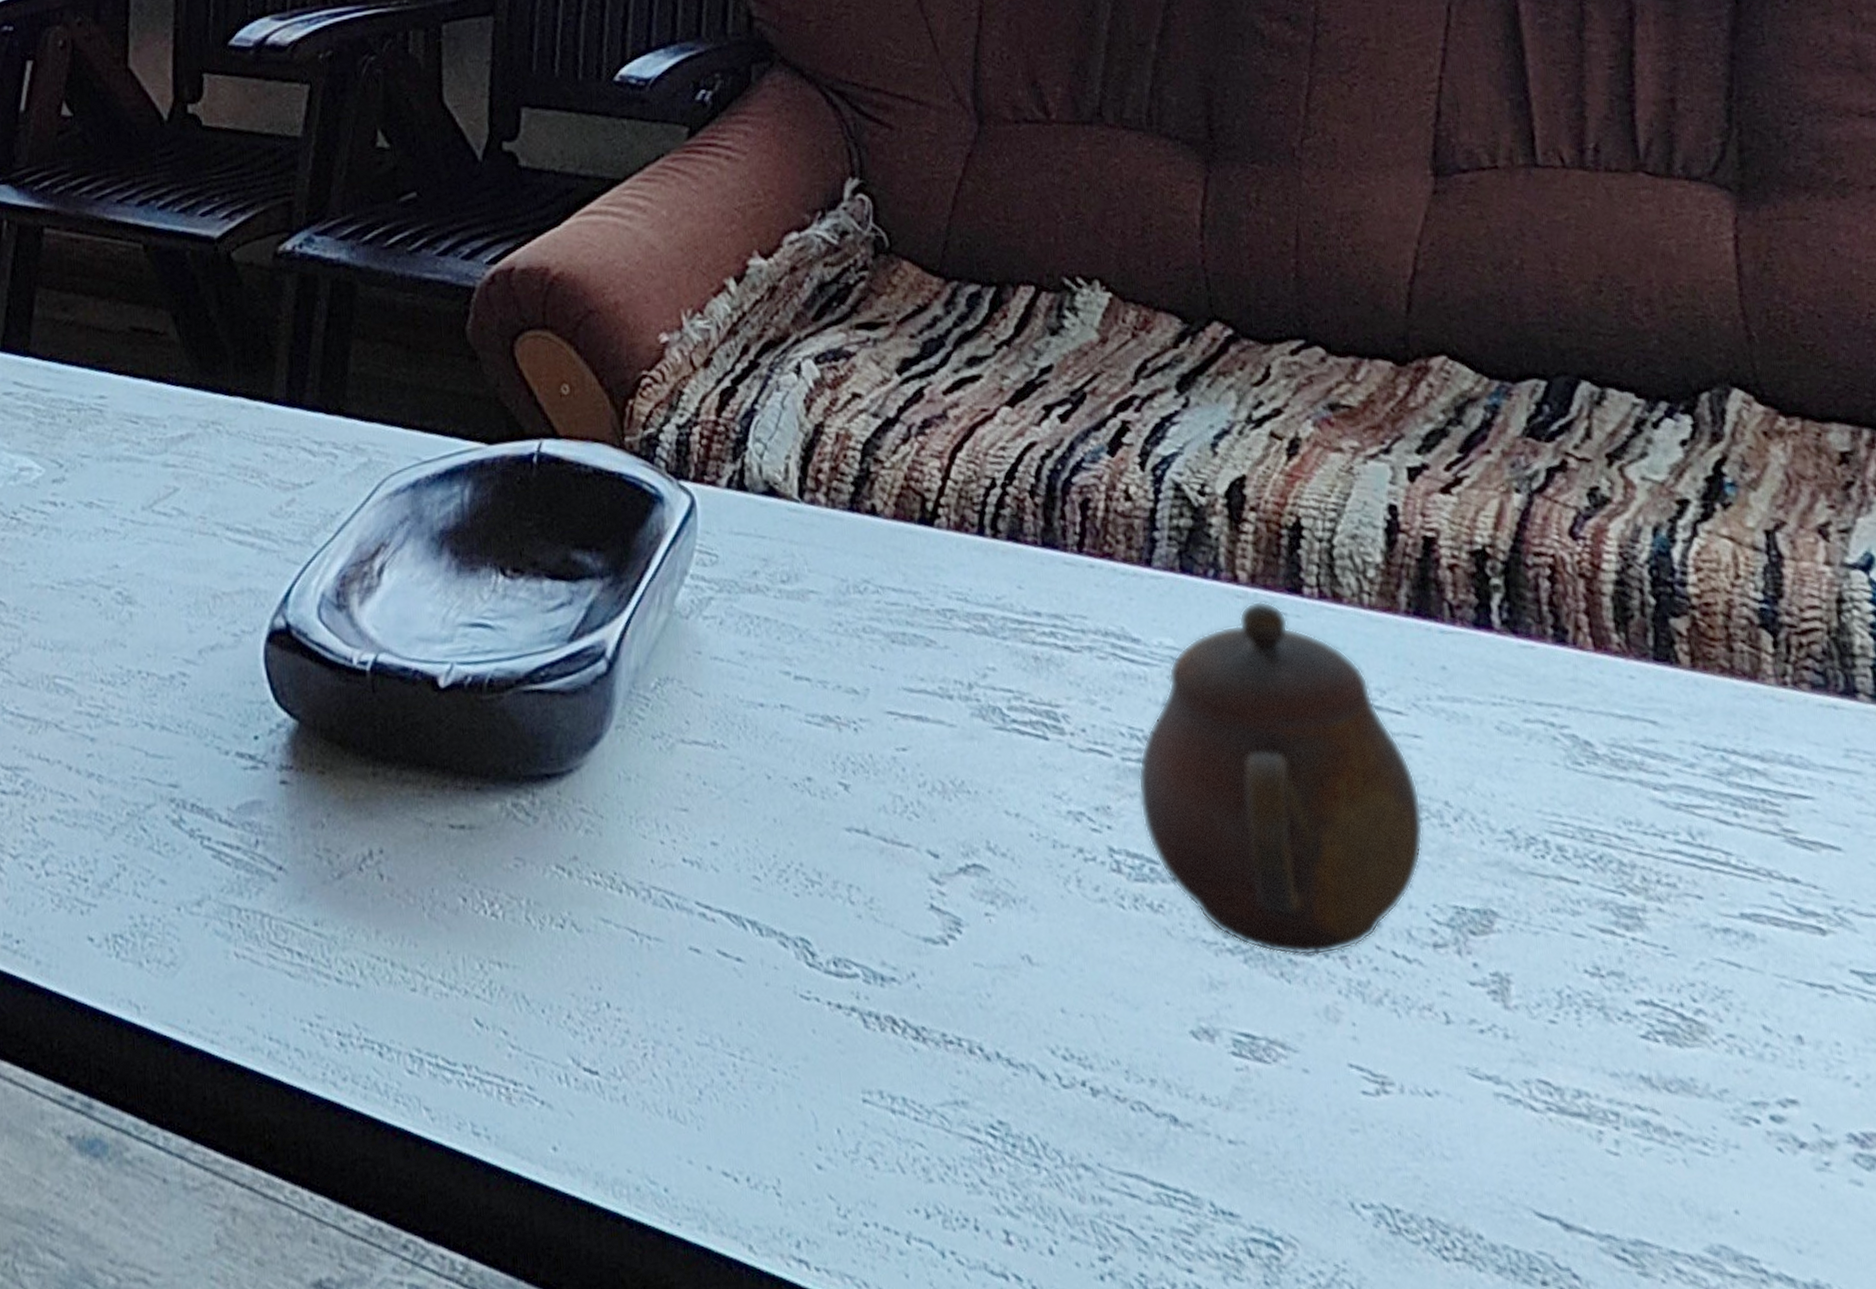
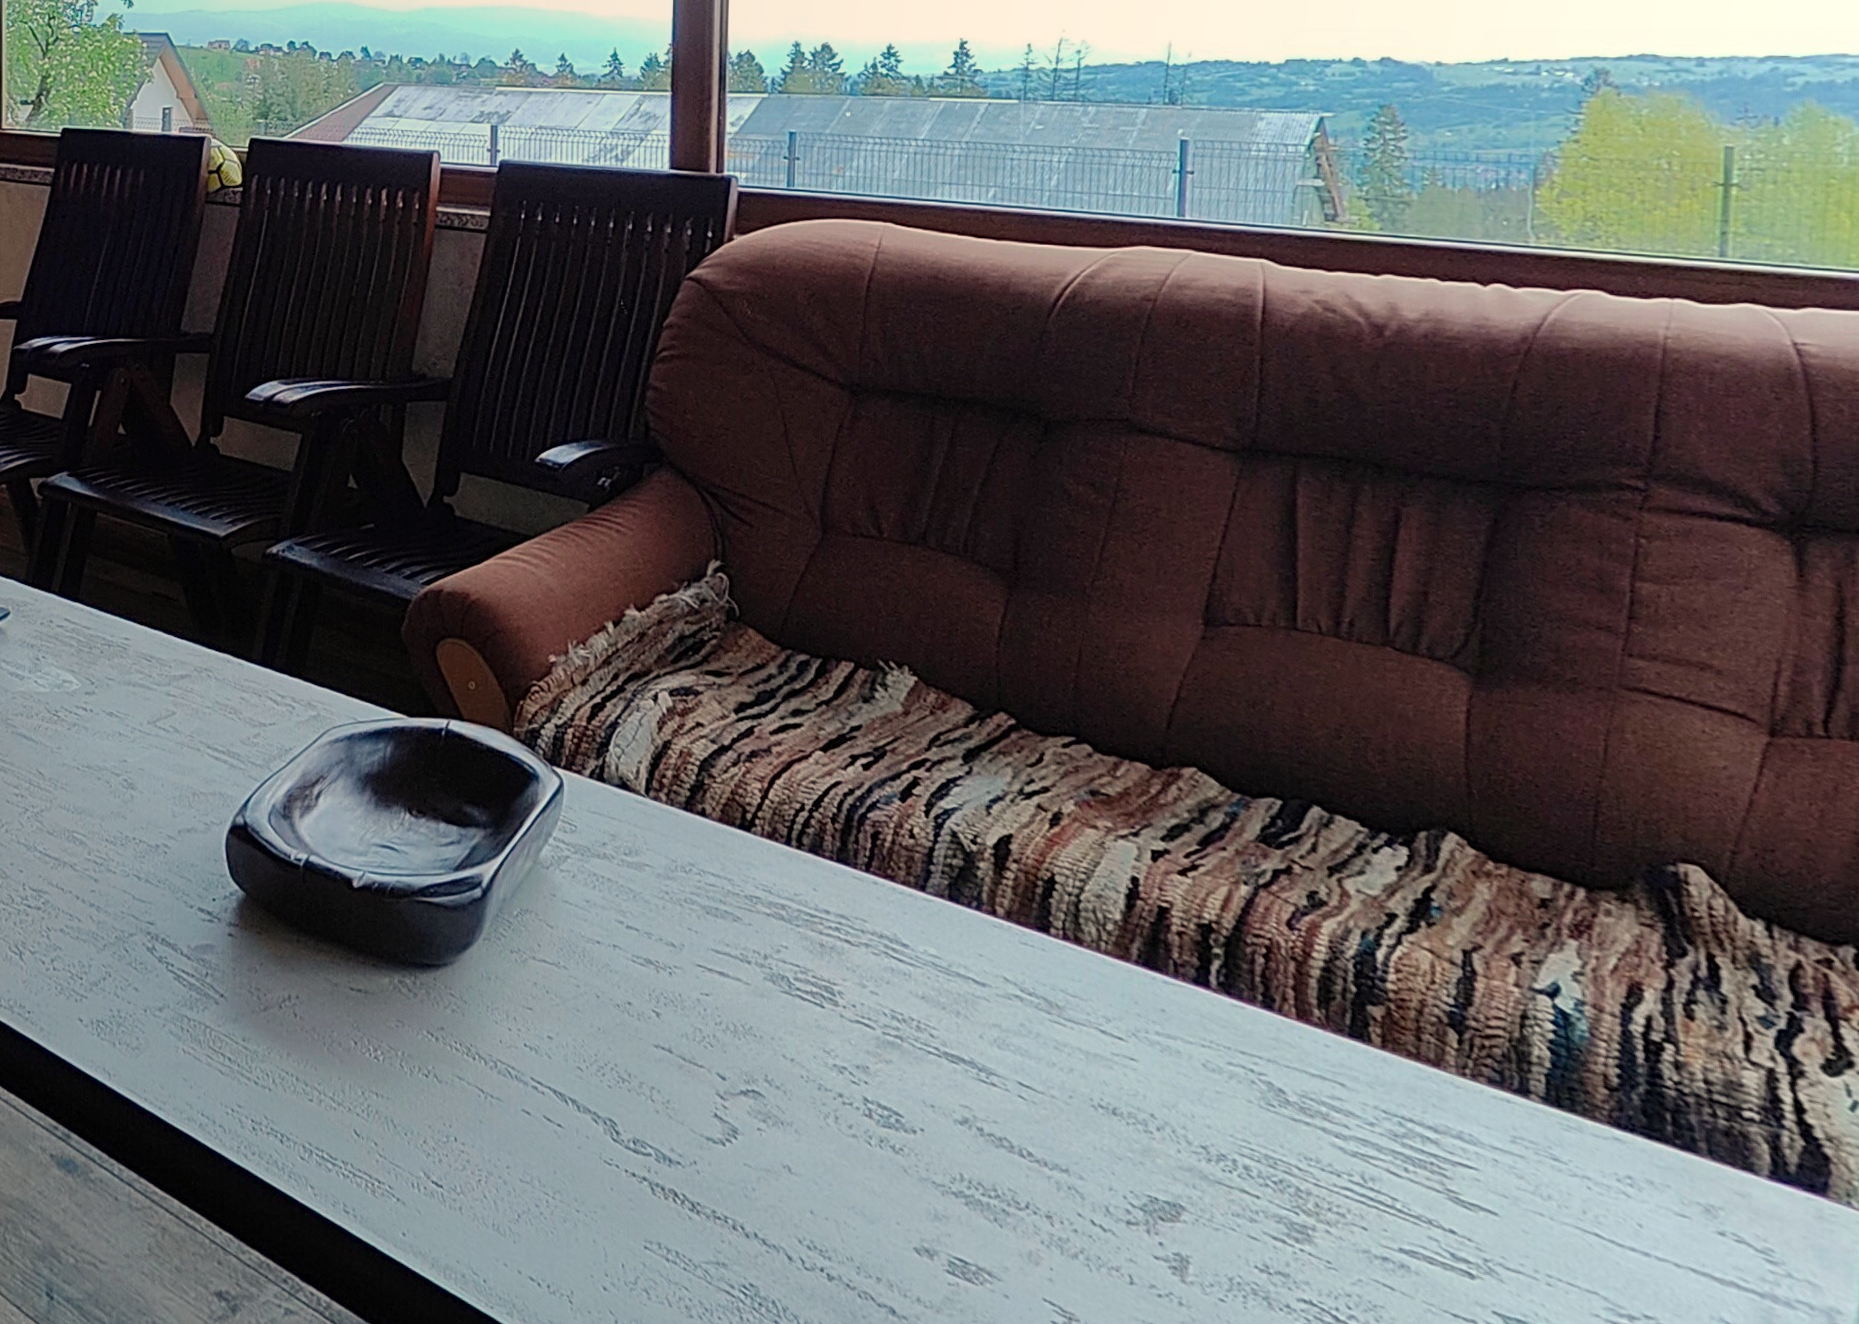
teapot: present [1138,600,1423,956] -> none [893,932,1130,1212]

